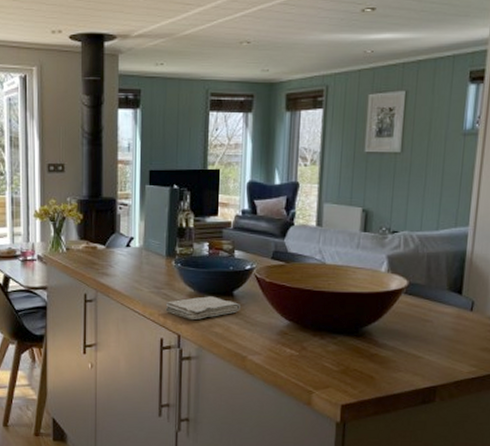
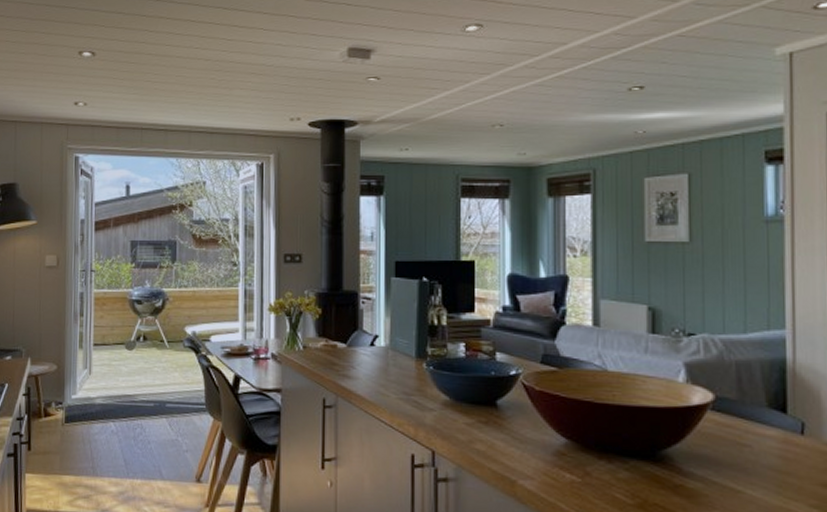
washcloth: present [165,296,242,319] -> none [416,405,507,433]

